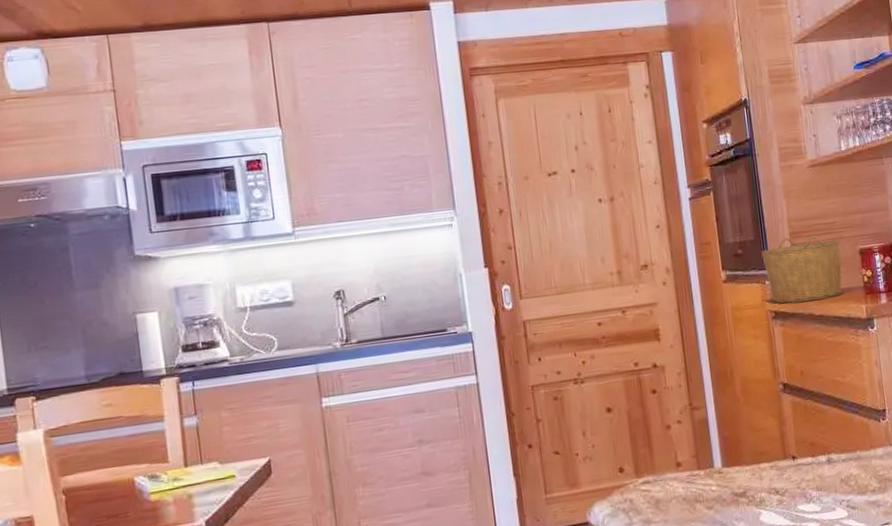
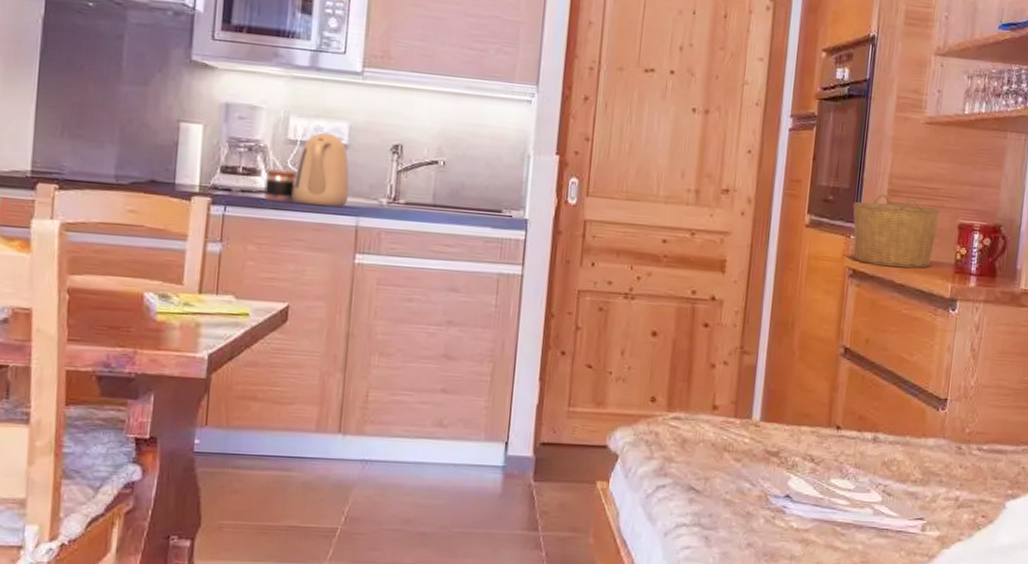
jar: none [224,334,256,368] -> present [263,169,297,202]
kettle: none [251,293,305,365] -> present [292,132,350,208]

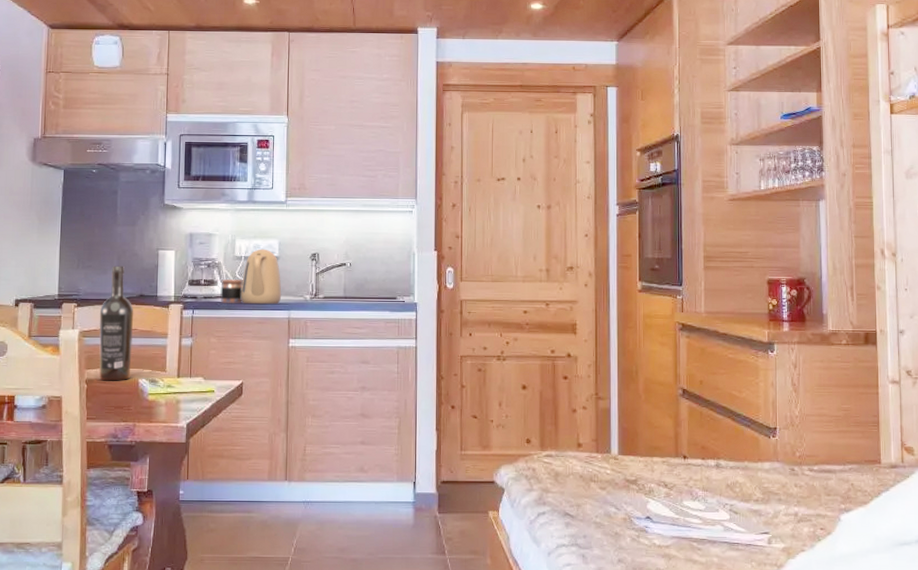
wine bottle: none [87,137,141,293] -> present [99,266,134,381]
basket: present [853,194,941,268] -> none [676,260,751,320]

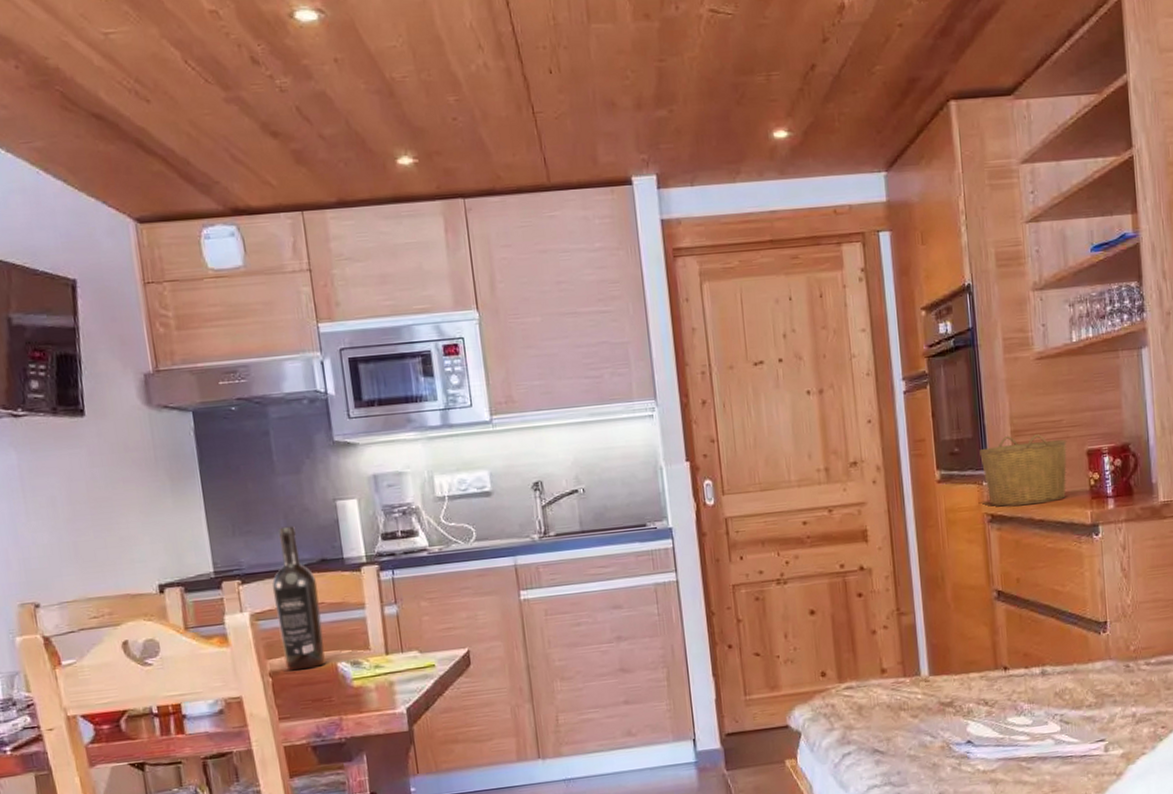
jar: present [220,279,243,303] -> none [423,524,454,557]
kettle: present [240,249,282,305] -> none [449,483,503,555]
basket: none [676,260,751,320] -> present [979,434,1067,507]

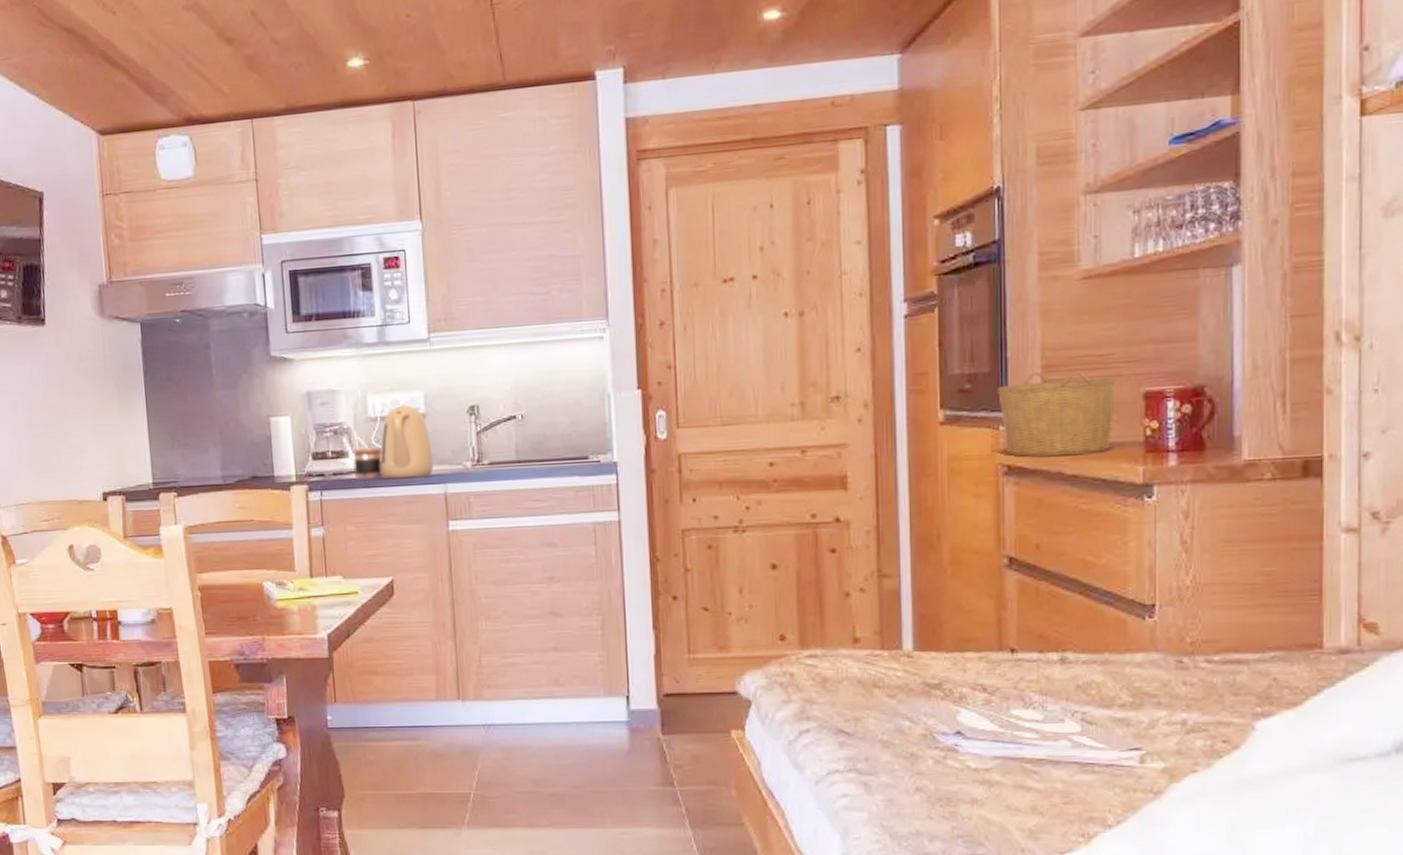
wine bottle: present [272,525,326,671] -> none [205,441,252,587]
jar: none [423,524,454,557] -> present [353,446,383,480]
kettle: none [449,483,503,555] -> present [379,404,434,480]

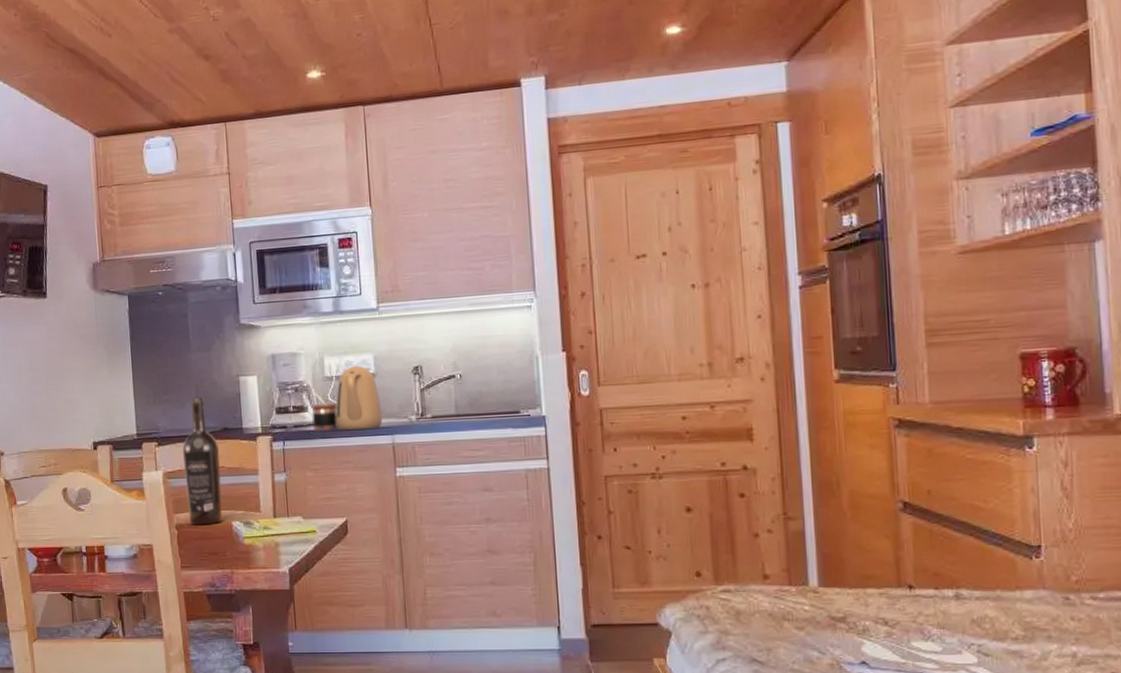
wine bottle: none [205,441,252,587] -> present [182,397,223,526]
basket: present [998,370,1117,457] -> none [886,334,995,411]

